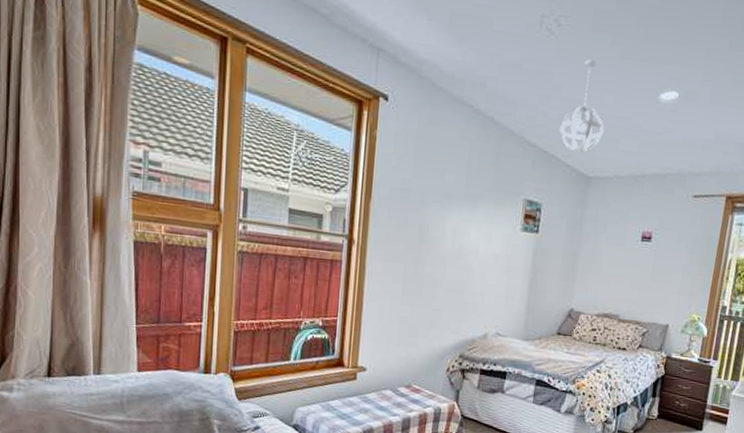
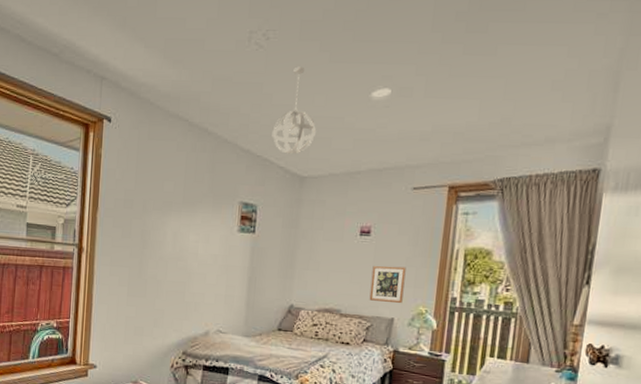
picture frame: none [646,272,683,311] -> present [369,265,406,304]

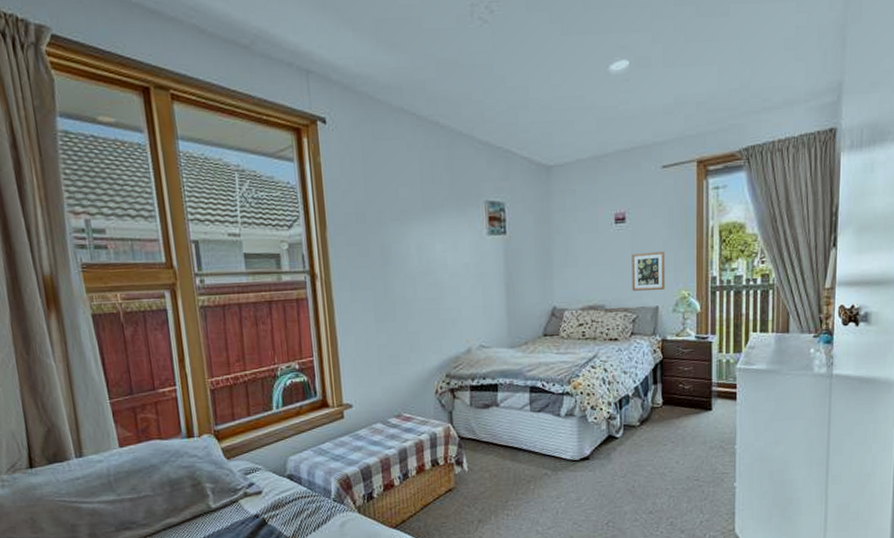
pendant light: present [272,66,316,154] -> none [510,41,556,142]

